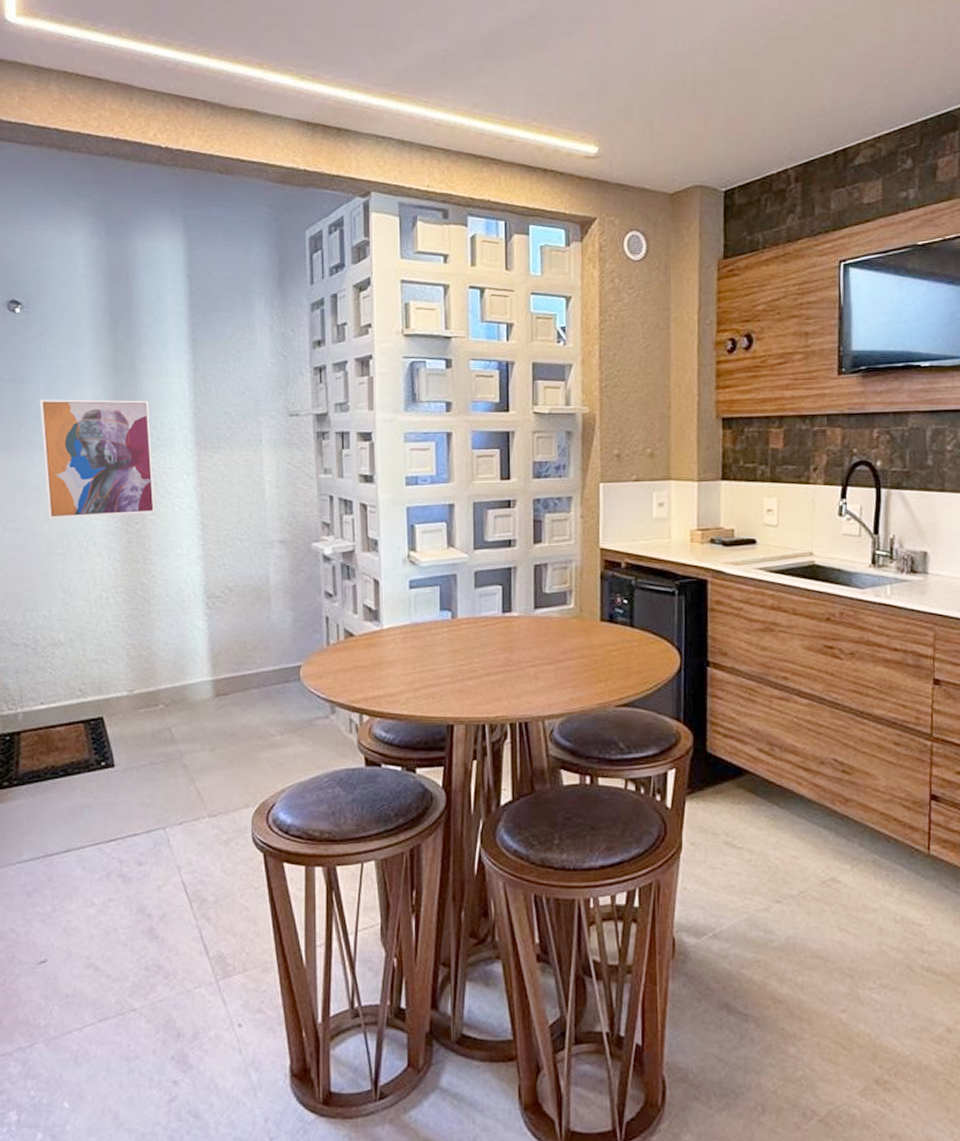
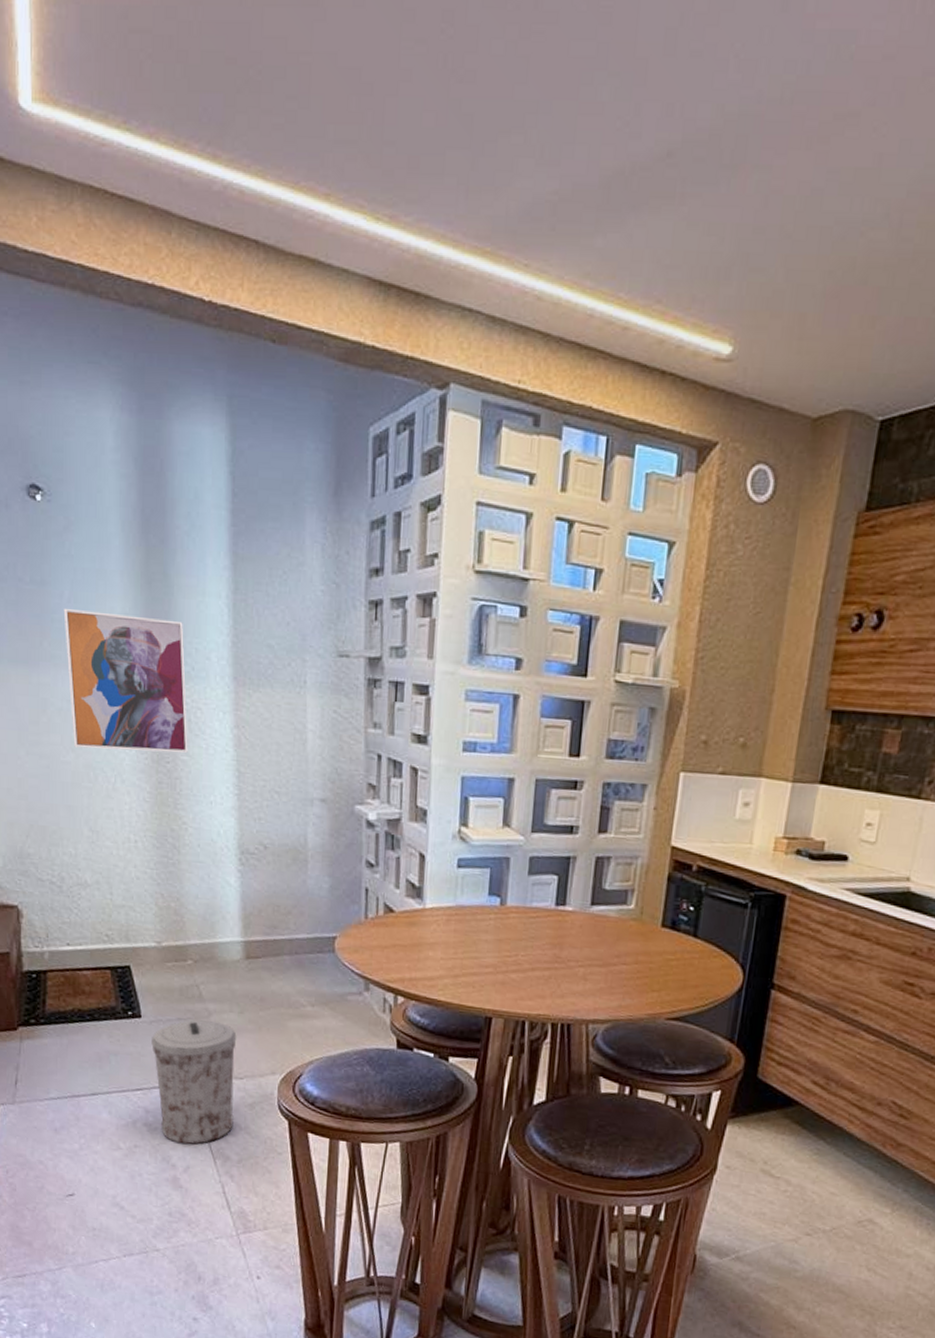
trash can: none [125,762,209,891] -> present [151,1020,237,1145]

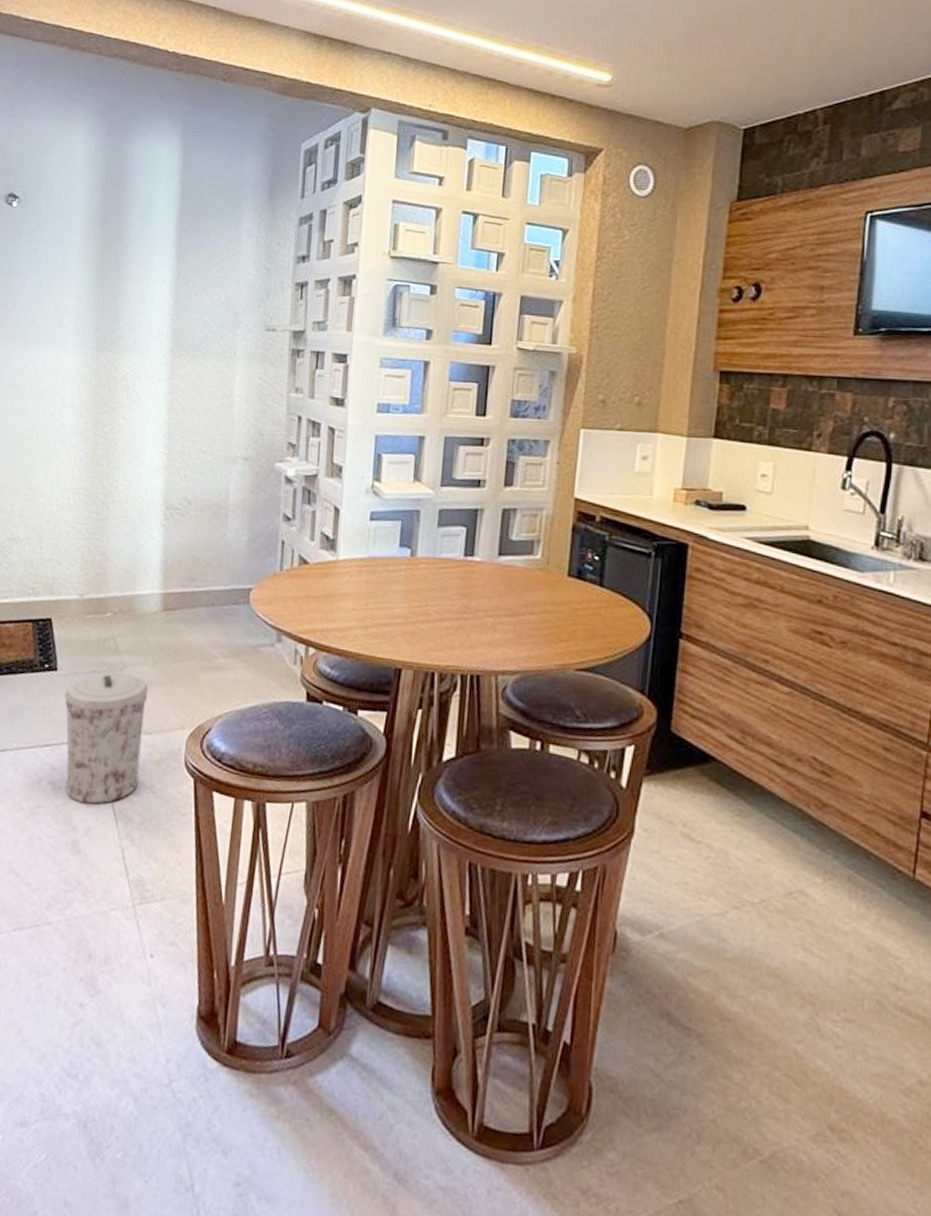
wall art: present [63,608,188,753] -> none [21,293,130,417]

